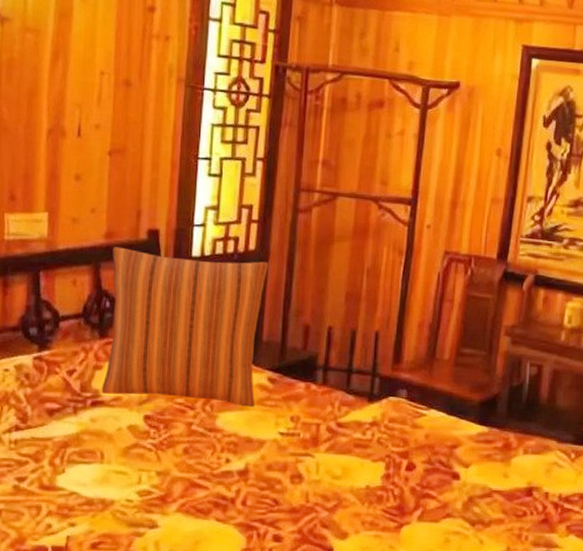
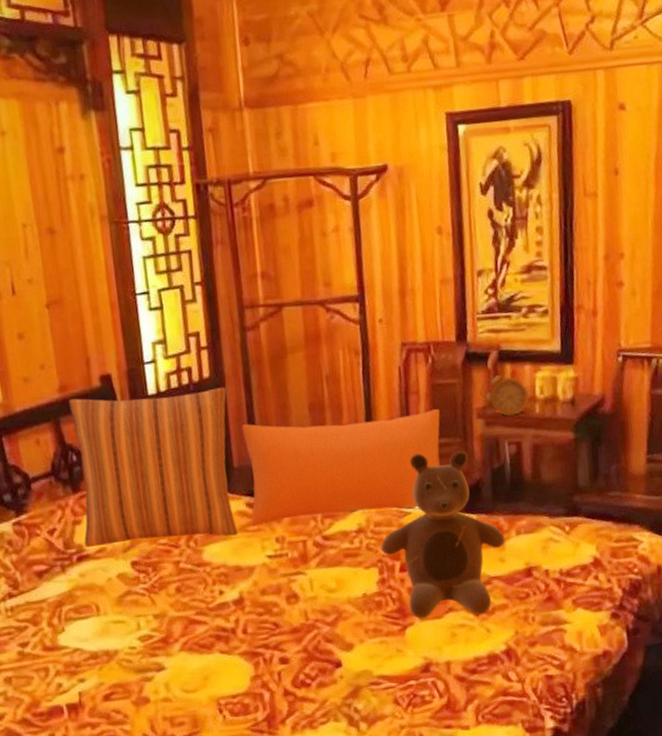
pillow: none [270,301,470,411] -> present [242,409,440,527]
teddy bear: none [391,359,512,526] -> present [381,450,505,619]
alarm clock: none [511,298,561,339] -> present [479,375,532,416]

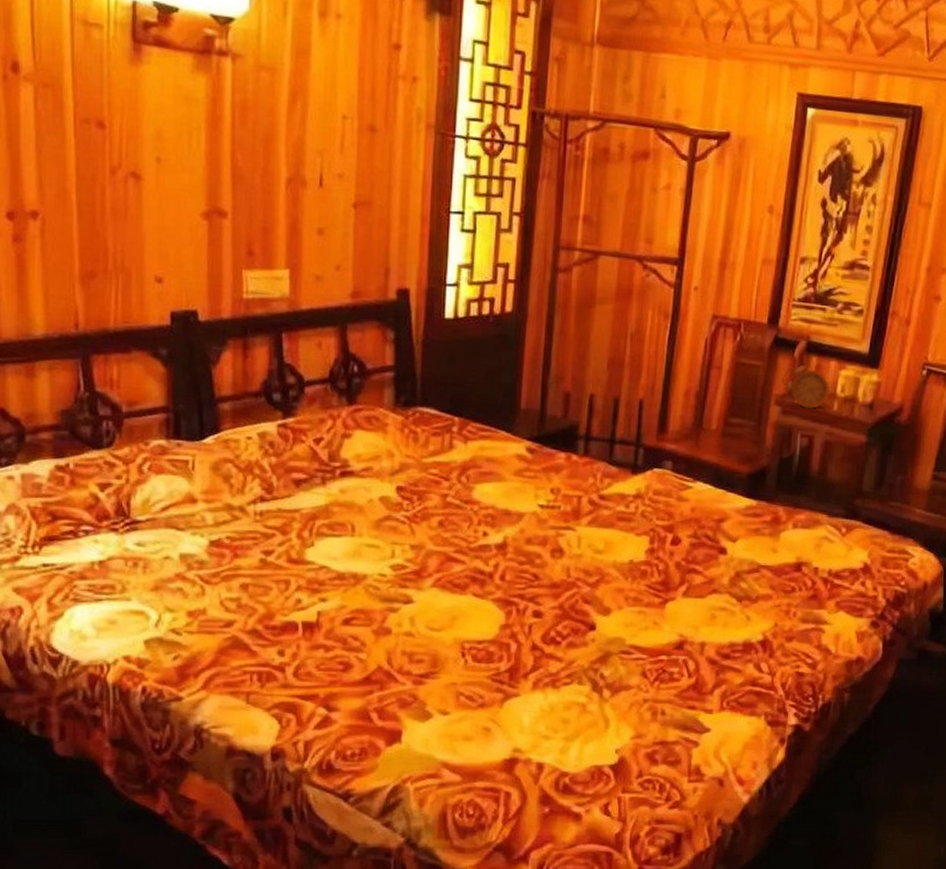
pillow: present [69,387,238,547] -> none [351,307,526,478]
pillow: present [242,409,440,527] -> none [529,367,739,483]
teddy bear: present [381,450,505,619] -> none [656,429,781,602]

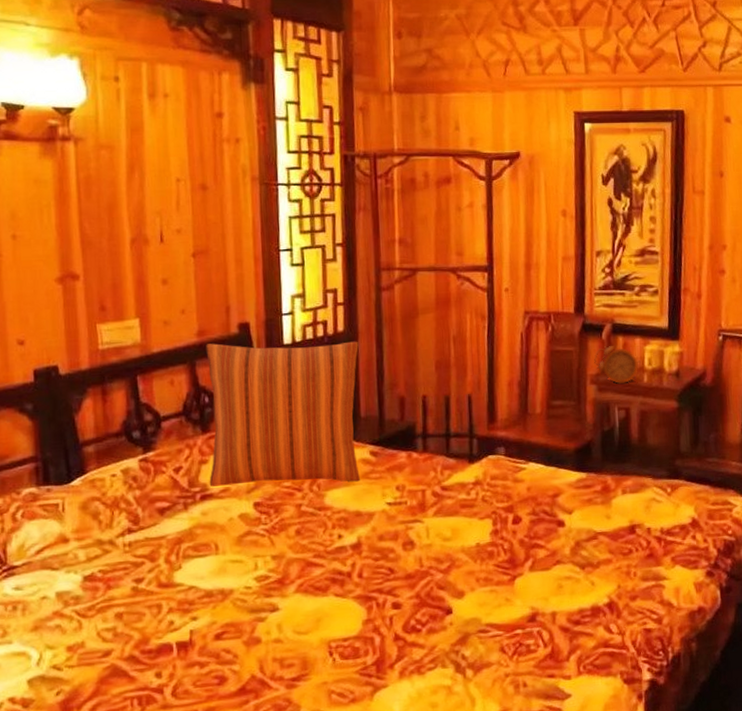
pillow: none [351,307,526,478] -> present [206,341,360,487]

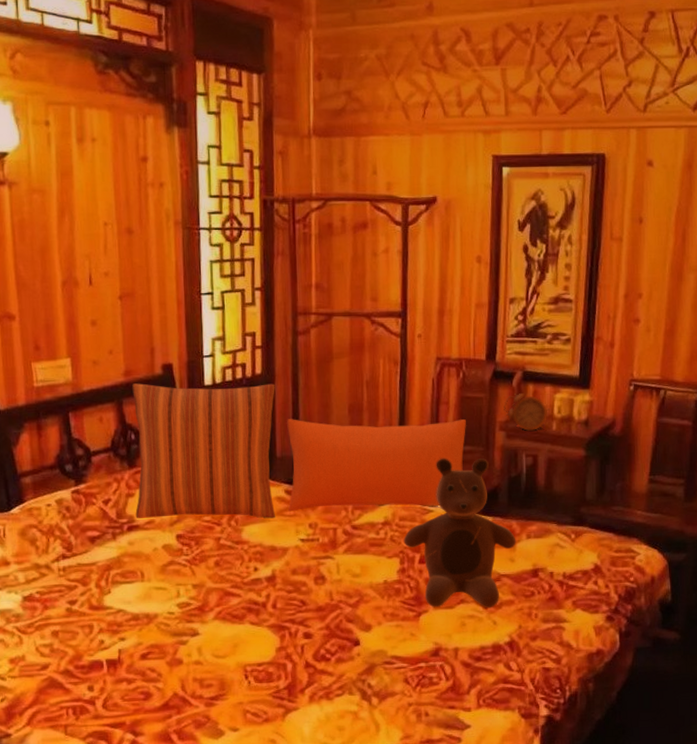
pillow: none [371,373,557,474] -> present [287,419,466,512]
teddy bear: none [495,413,612,570] -> present [403,458,516,608]

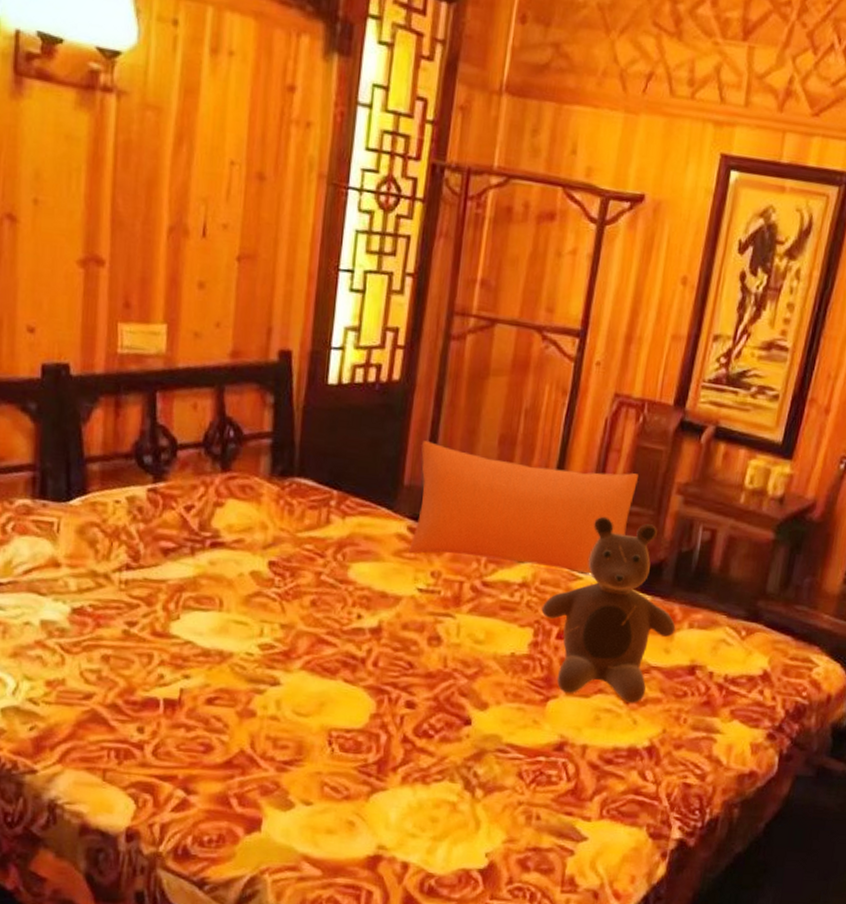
pillow: present [132,383,275,519] -> none [222,368,414,559]
alarm clock: present [504,393,551,431] -> none [685,452,742,500]

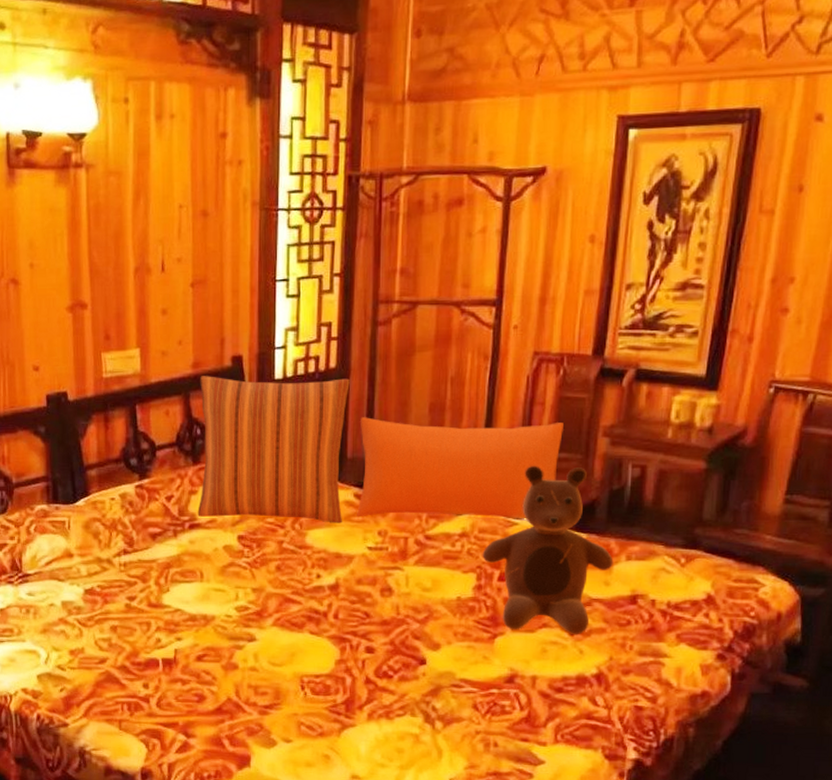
pillow: none [222,368,414,559] -> present [197,376,350,523]

